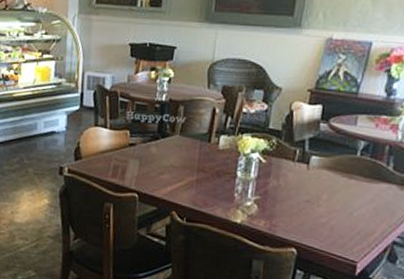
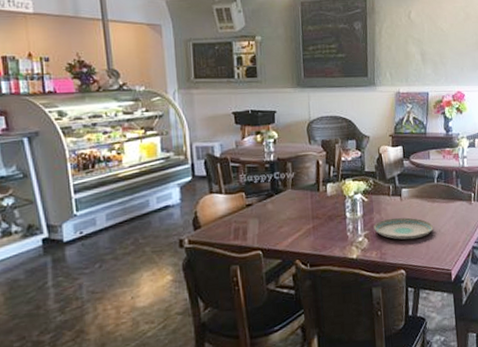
plate: none [267,187,345,217] -> present [374,217,434,240]

